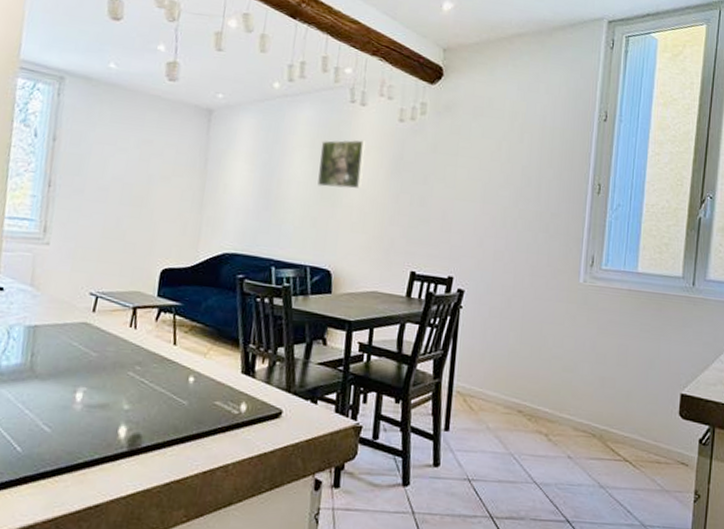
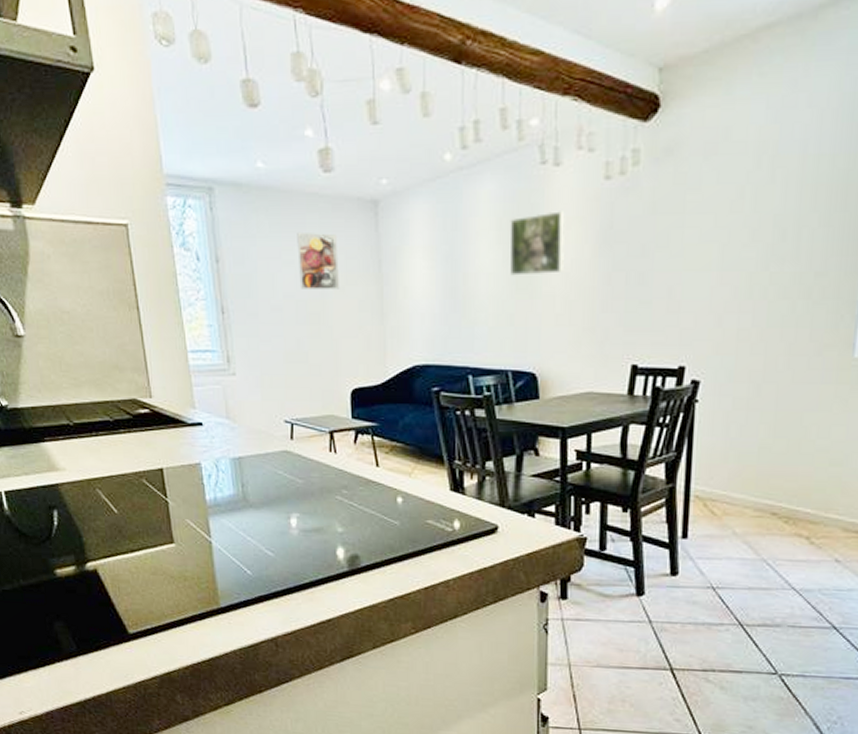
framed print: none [129,125,171,179] -> present [297,231,339,289]

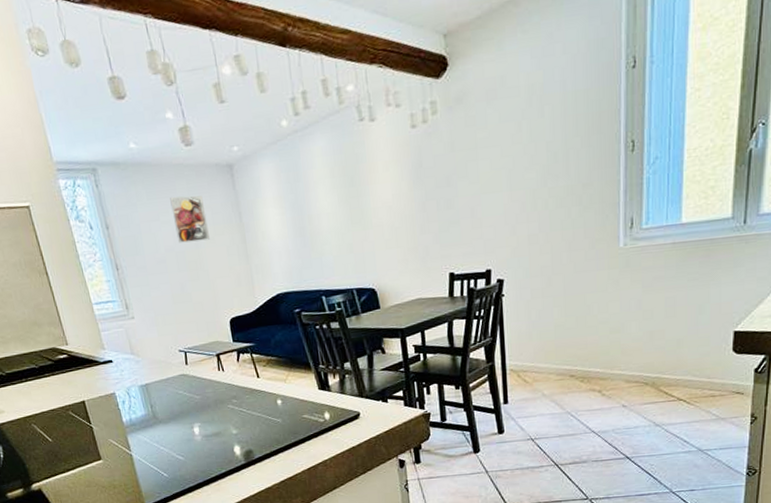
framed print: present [509,211,565,276] -> none [340,157,388,213]

